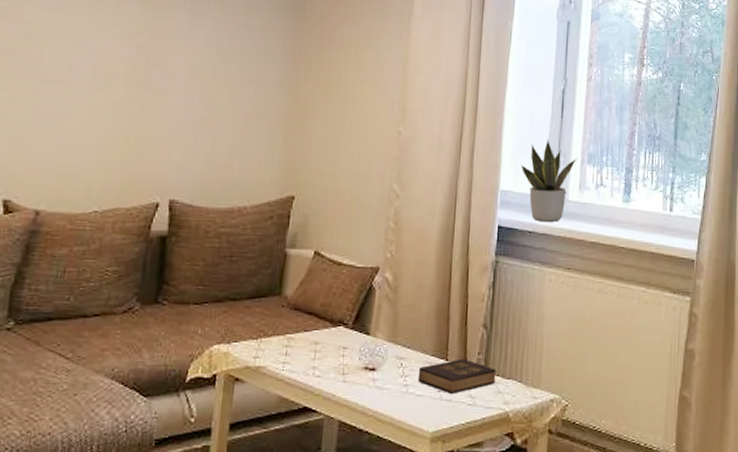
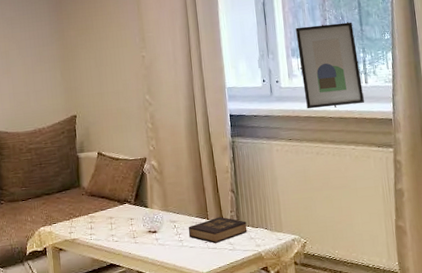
potted plant: present [520,138,578,222] -> none [239,42,284,107]
picture frame: none [595,128,666,236] -> present [296,21,364,109]

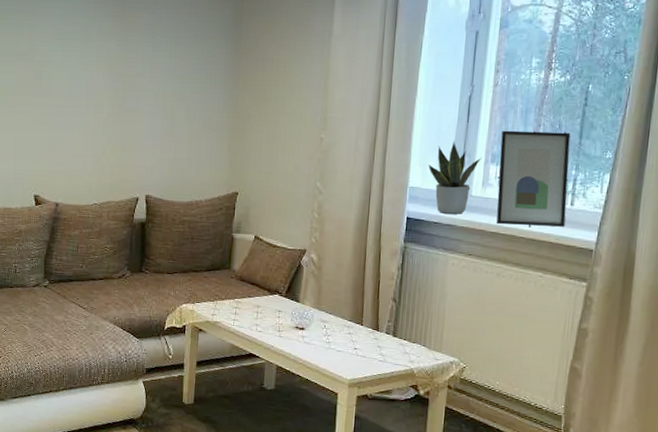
hardback book: present [188,216,248,243] -> none [338,324,404,352]
potted plant: none [239,42,284,107] -> present [428,140,482,214]

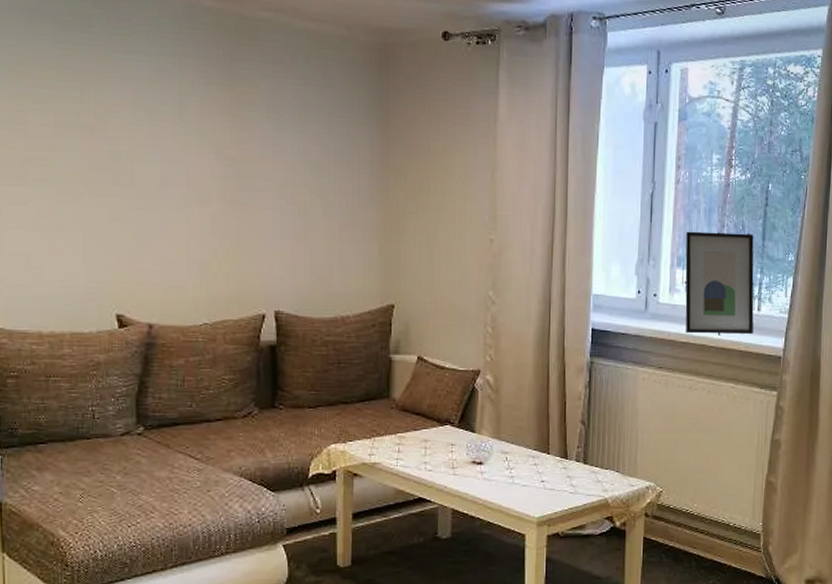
potted plant: present [428,140,482,214] -> none [611,242,667,324]

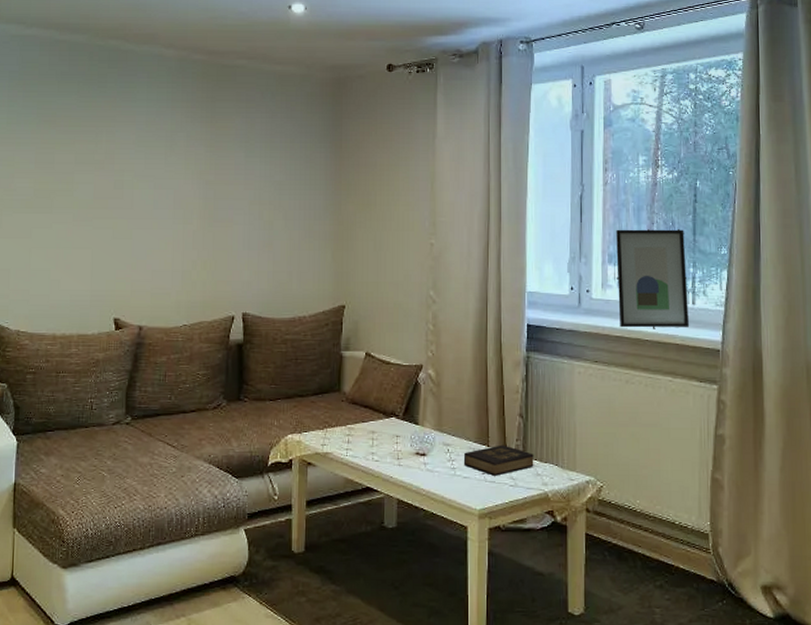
hardback book: none [522,452,595,483] -> present [463,444,534,476]

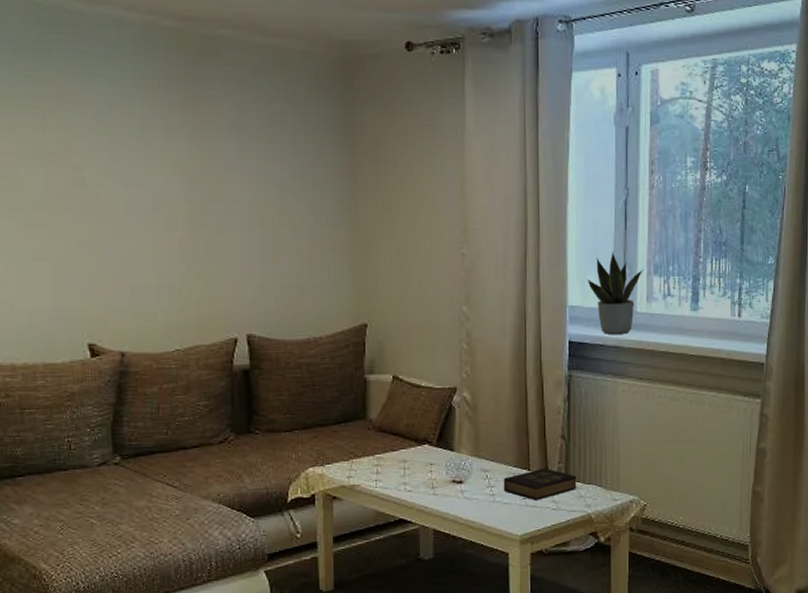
potted plant: none [544,241,599,319] -> present [587,251,644,334]
picture frame: present [616,228,689,329] -> none [662,236,734,344]

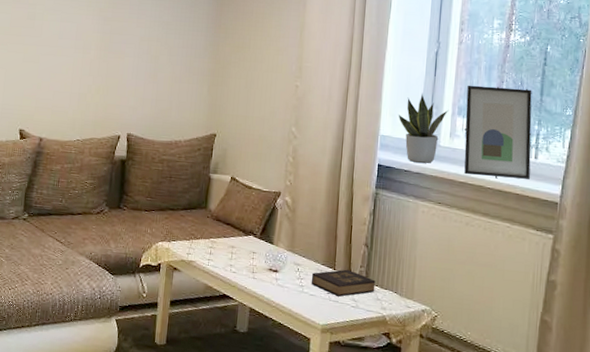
picture frame: none [662,236,734,344] -> present [464,85,532,179]

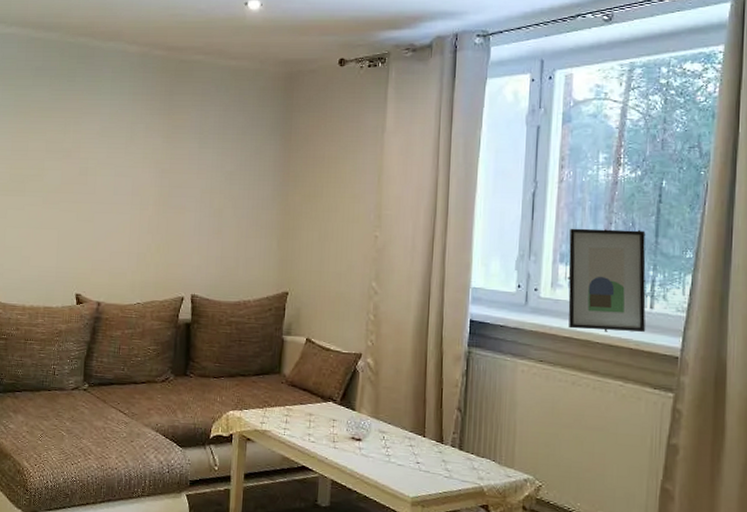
hardback book: present [311,269,376,297] -> none [398,436,471,466]
potted plant: present [398,92,449,163] -> none [491,239,549,317]

